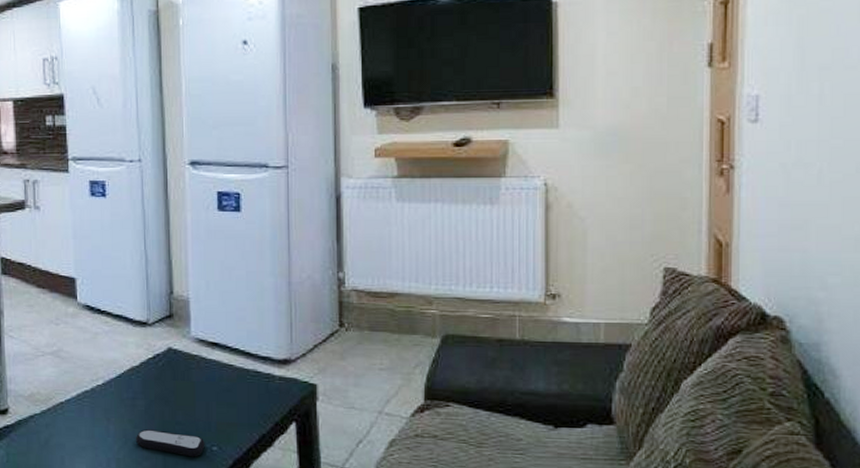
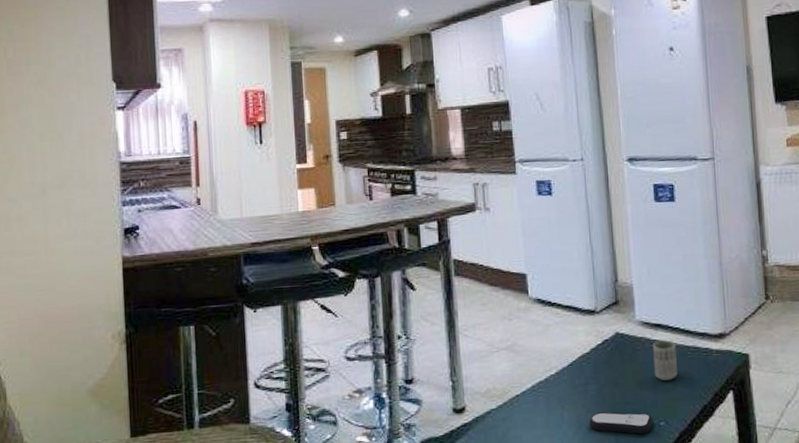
cup: none [208,360,235,404] -> present [652,340,678,381]

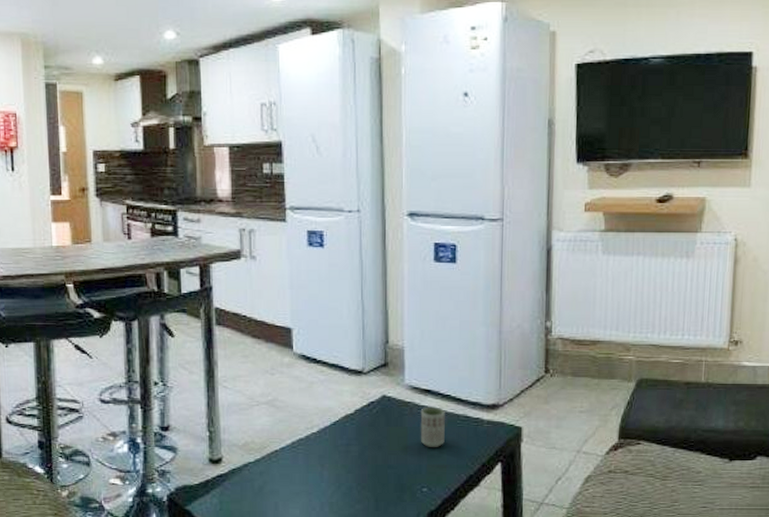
remote control: present [588,412,653,434] -> none [348,474,416,499]

